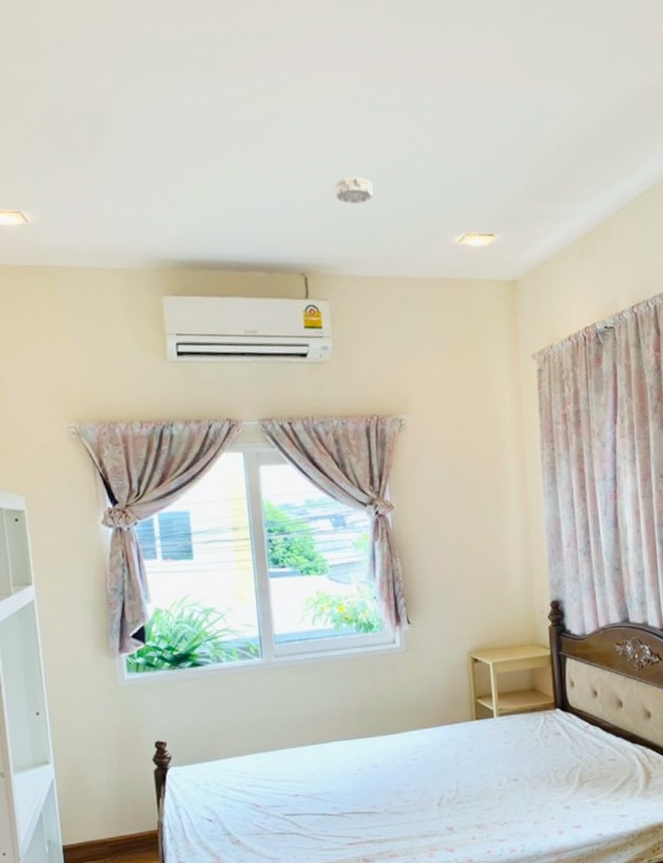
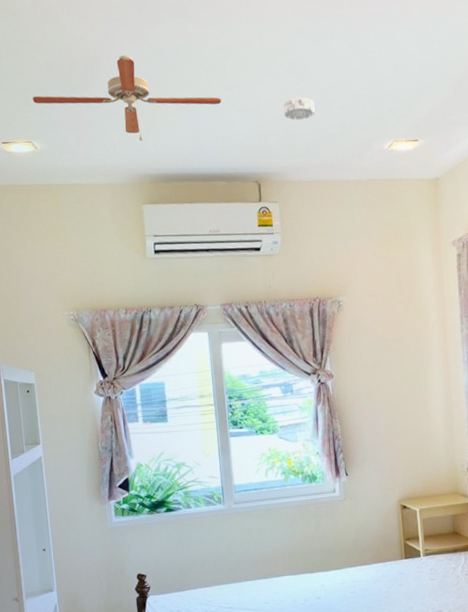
ceiling fan: none [21,113,260,219] -> present [32,55,221,141]

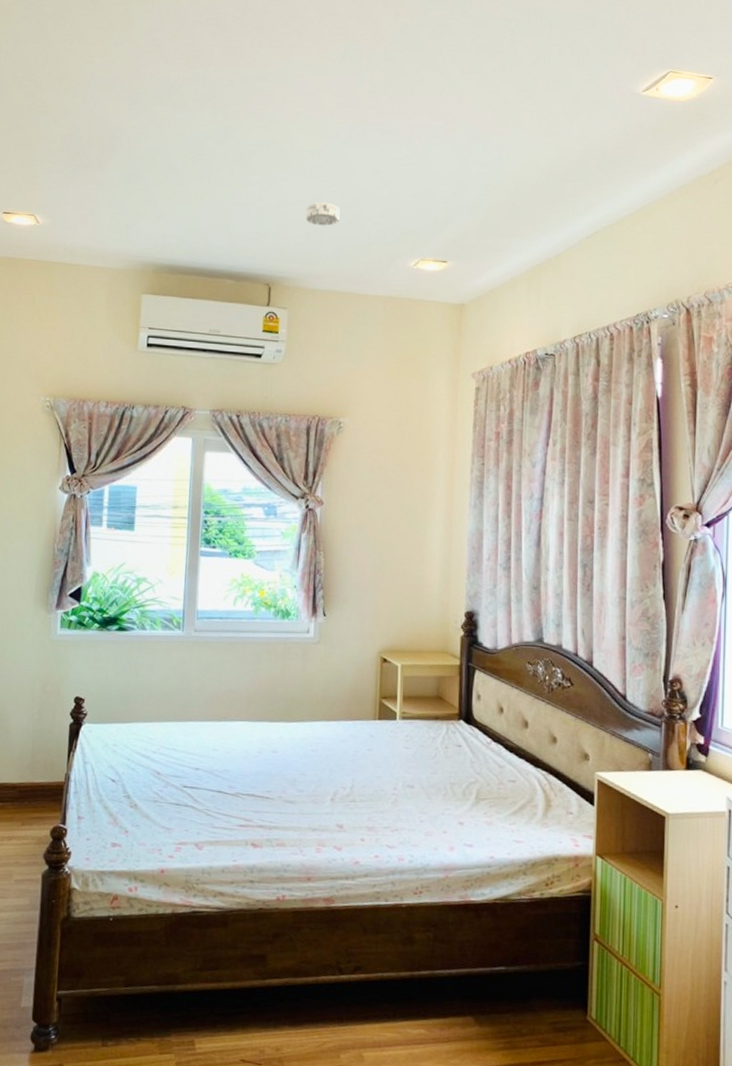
ceiling fan: present [32,55,221,141] -> none [42,139,241,228]

